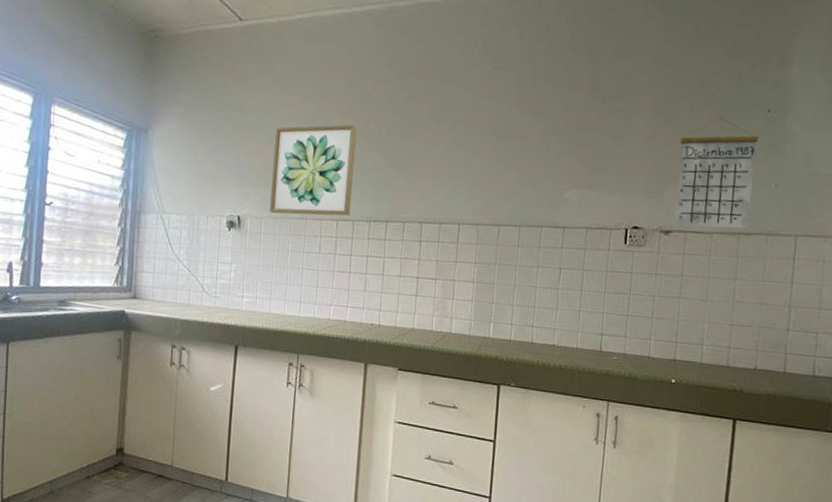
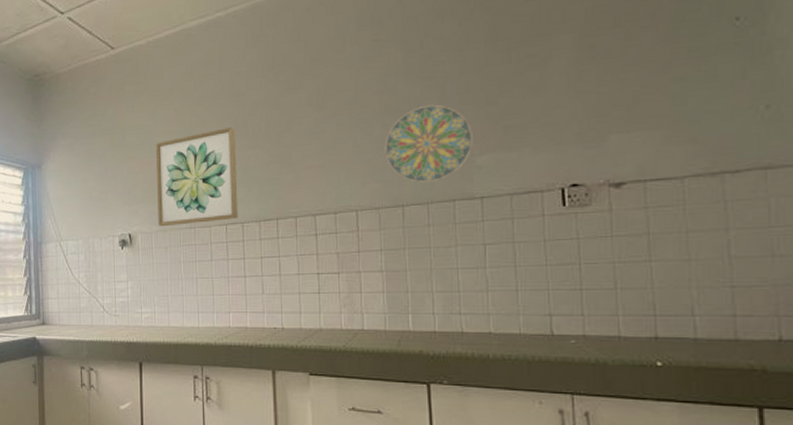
decorative plate: none [490,137,565,208] -> present [385,104,473,184]
calendar: present [673,117,759,229] -> none [616,39,735,177]

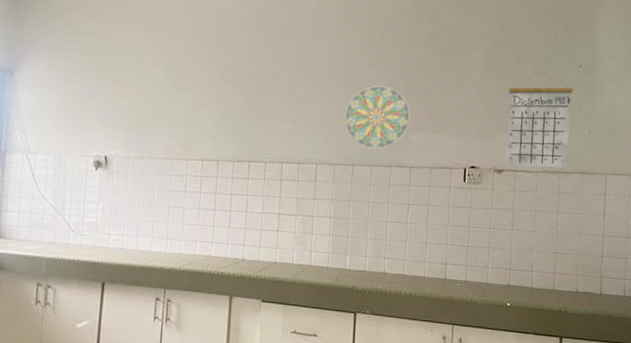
wall art: present [155,127,239,227] -> none [136,70,221,157]
calendar: none [616,39,735,177] -> present [505,70,574,169]

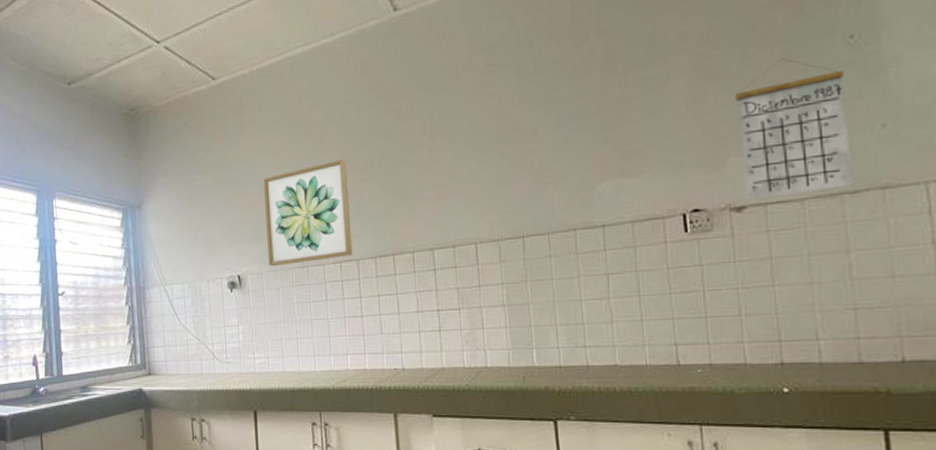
wall art: none [136,70,221,157] -> present [262,159,353,267]
decorative plate: present [344,85,411,150] -> none [502,130,592,213]

